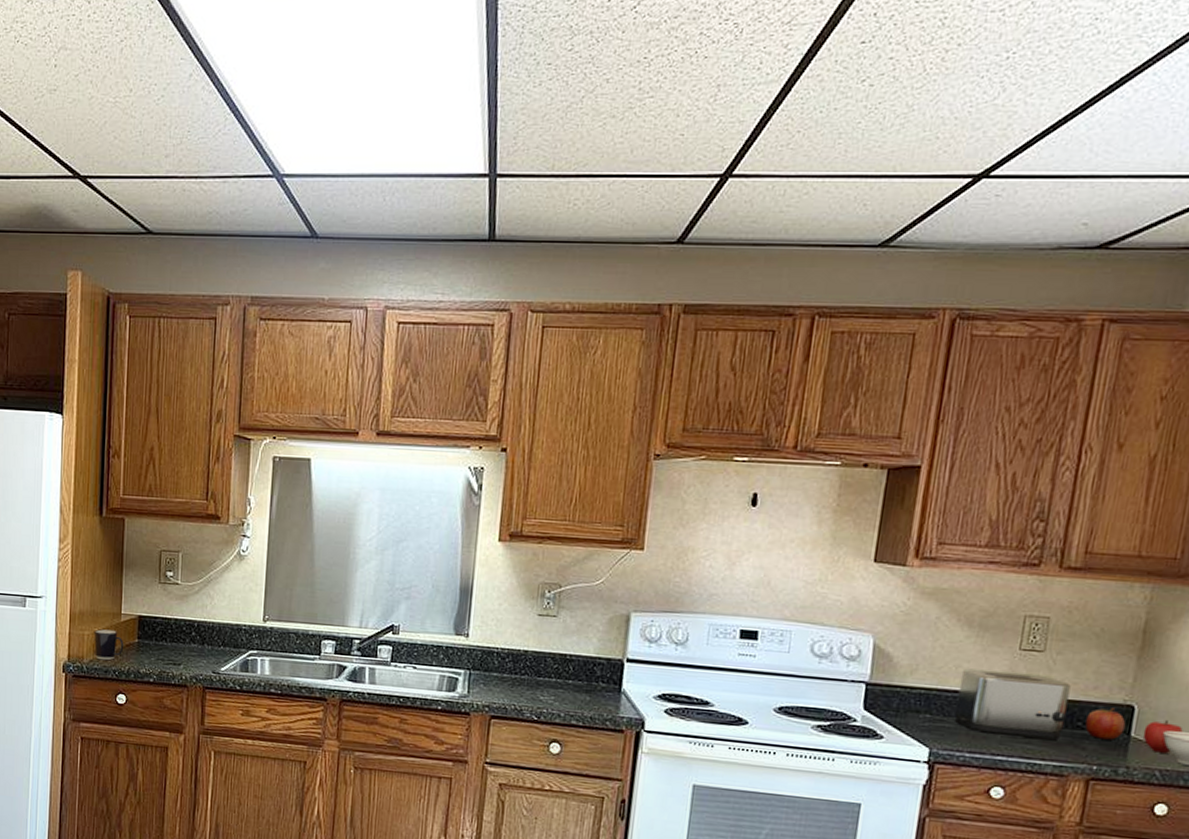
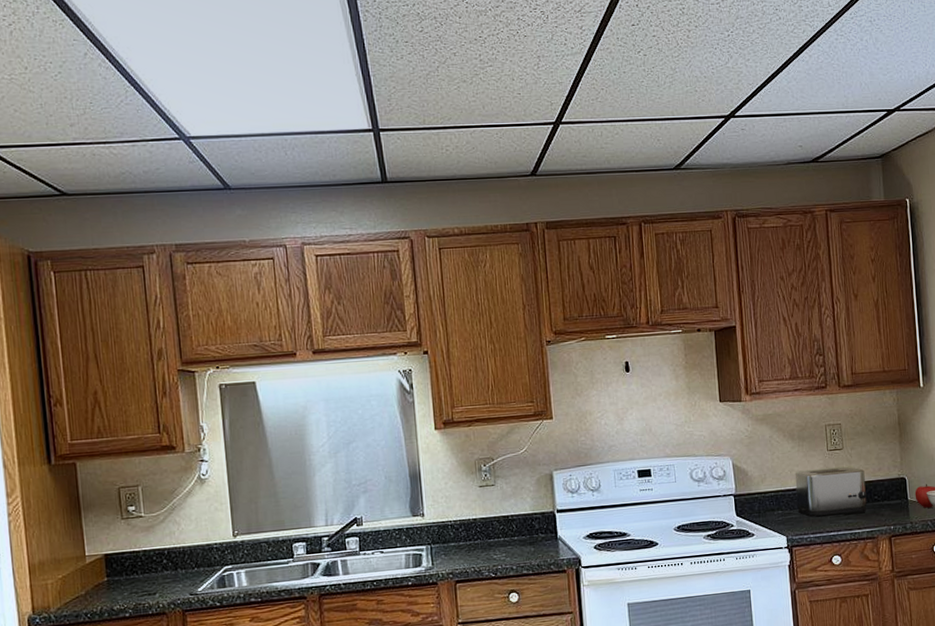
mug: present [93,629,124,661] -> none [57,573,93,606]
fruit: present [1085,708,1126,740] -> none [879,482,904,506]

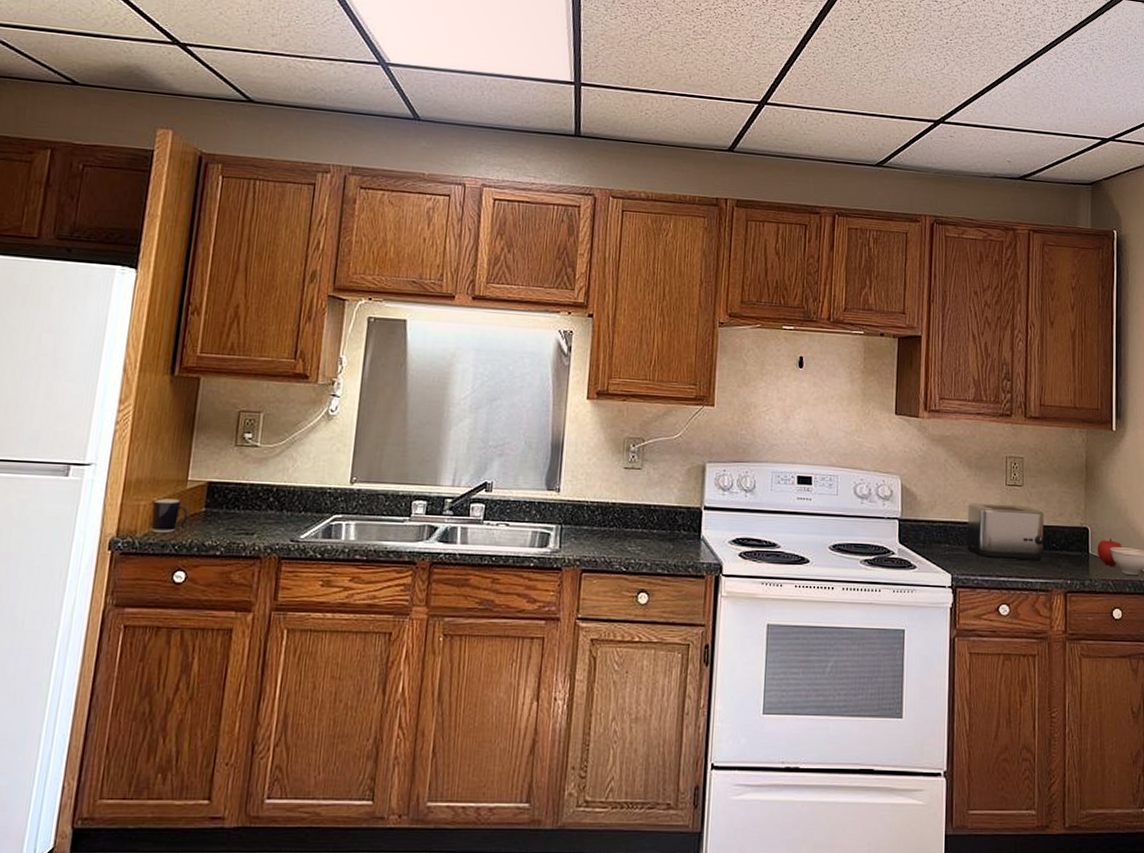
mug: none [57,573,93,606] -> present [151,498,188,534]

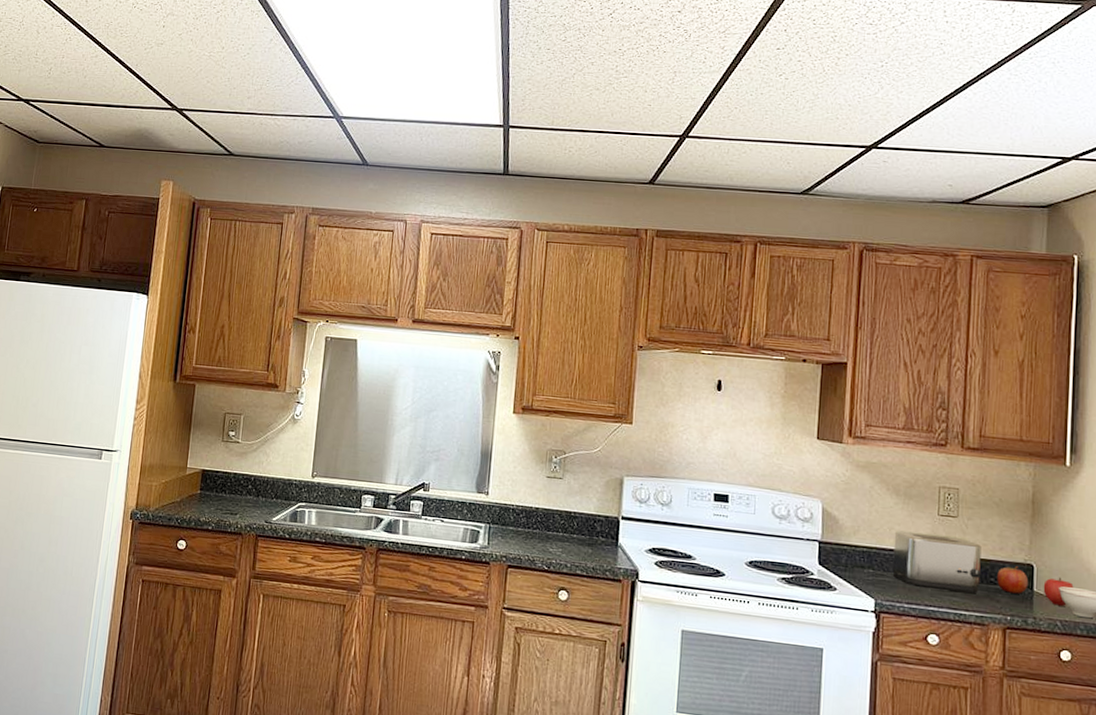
mug: present [151,498,188,534] -> none [160,481,188,509]
fruit: none [1058,531,1085,558] -> present [997,566,1029,594]

